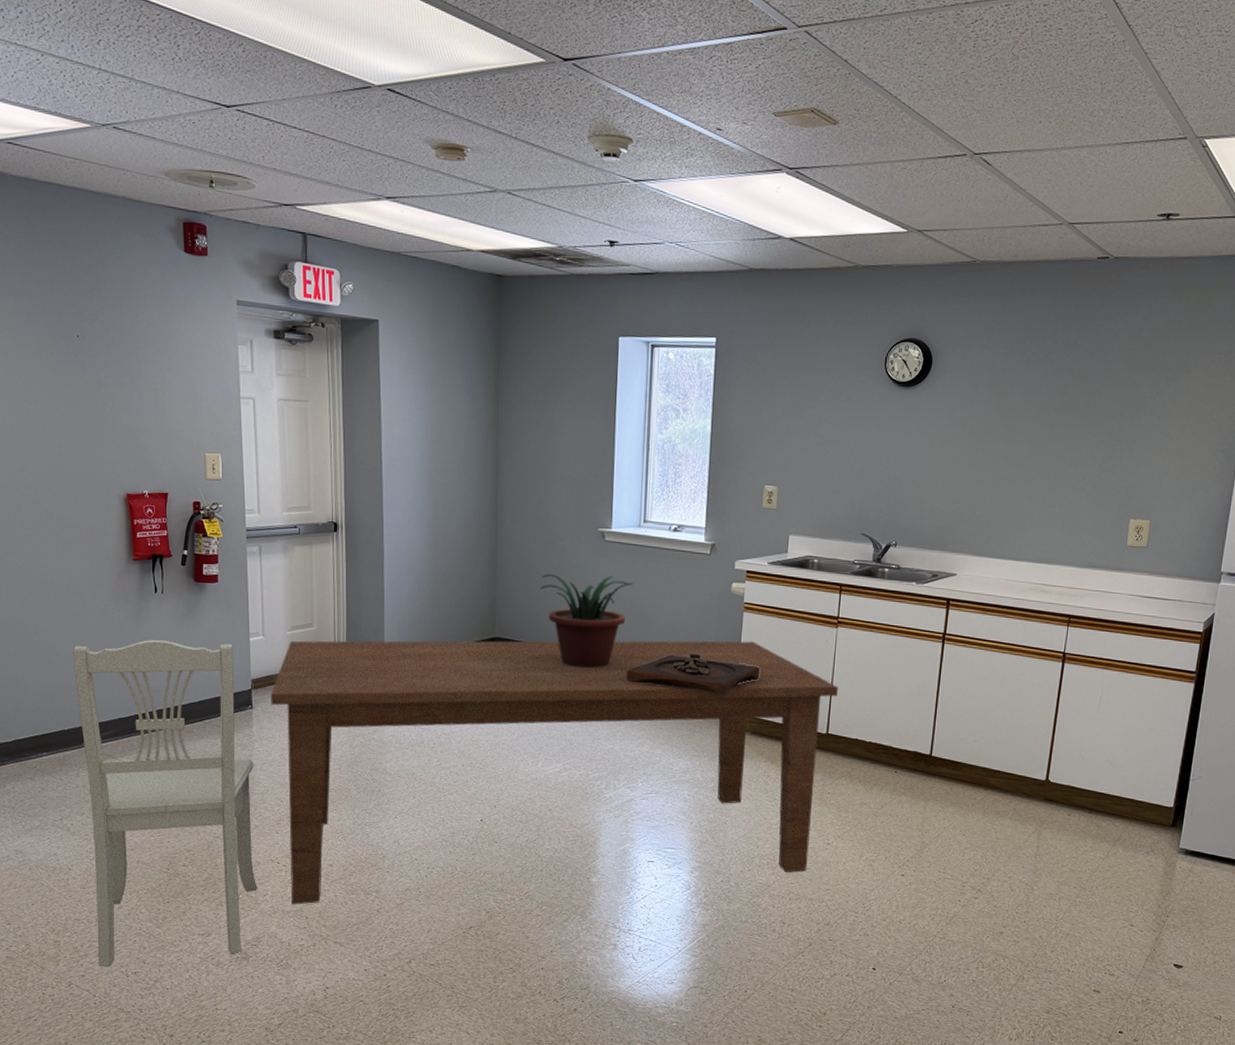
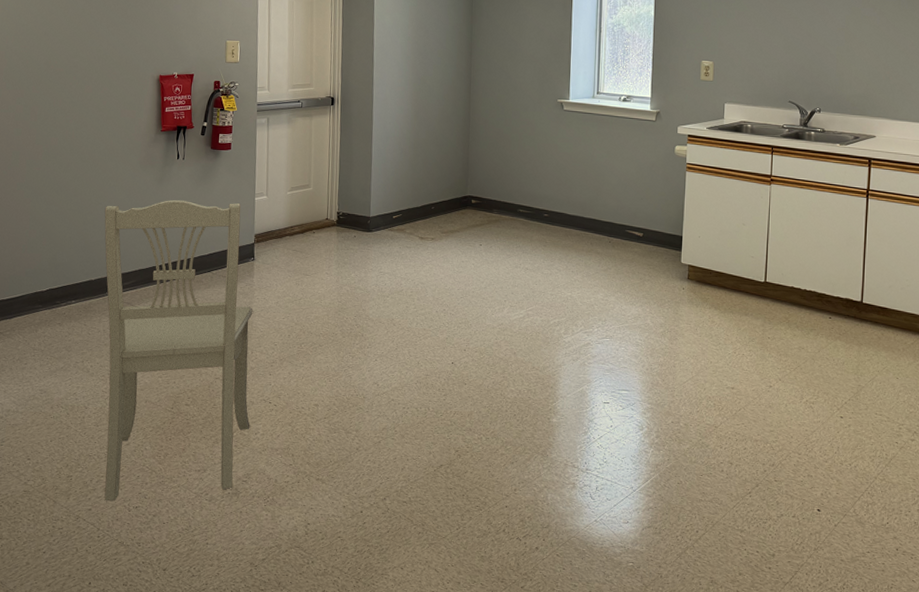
dining table: present [270,640,838,905] -> none [270,197,774,443]
potted plant: present [540,573,634,669] -> none [507,139,589,223]
wooden tray: present [626,652,761,696] -> none [582,208,703,248]

